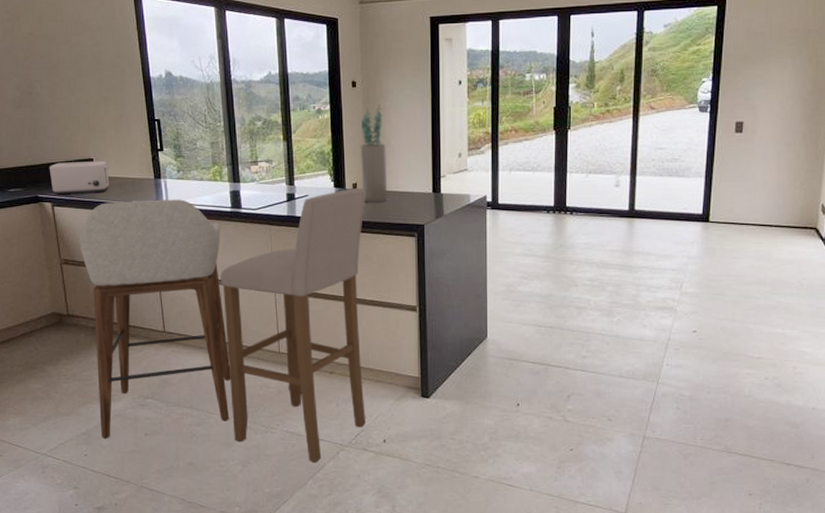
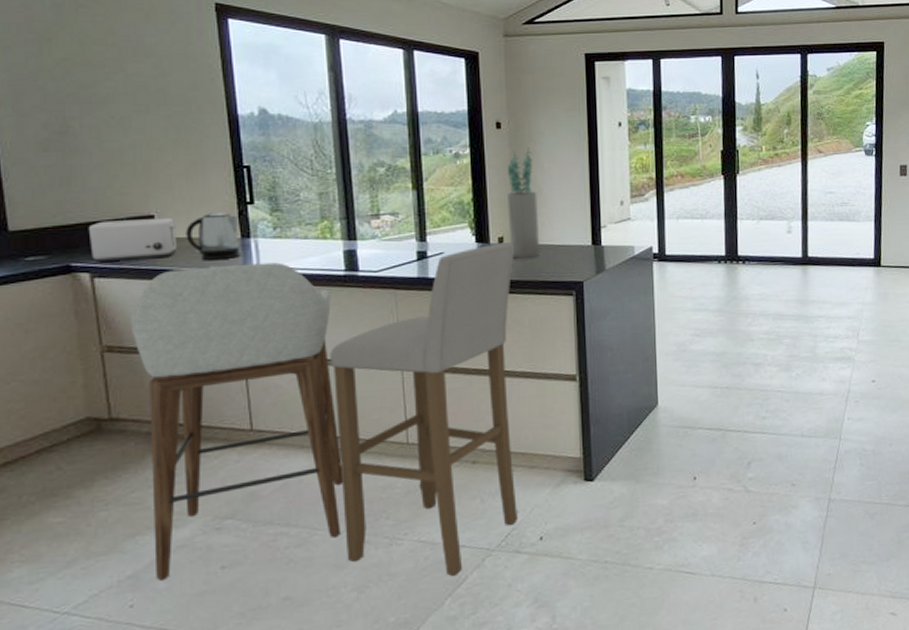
kettle: none [115,157,154,196] -> present [186,212,241,261]

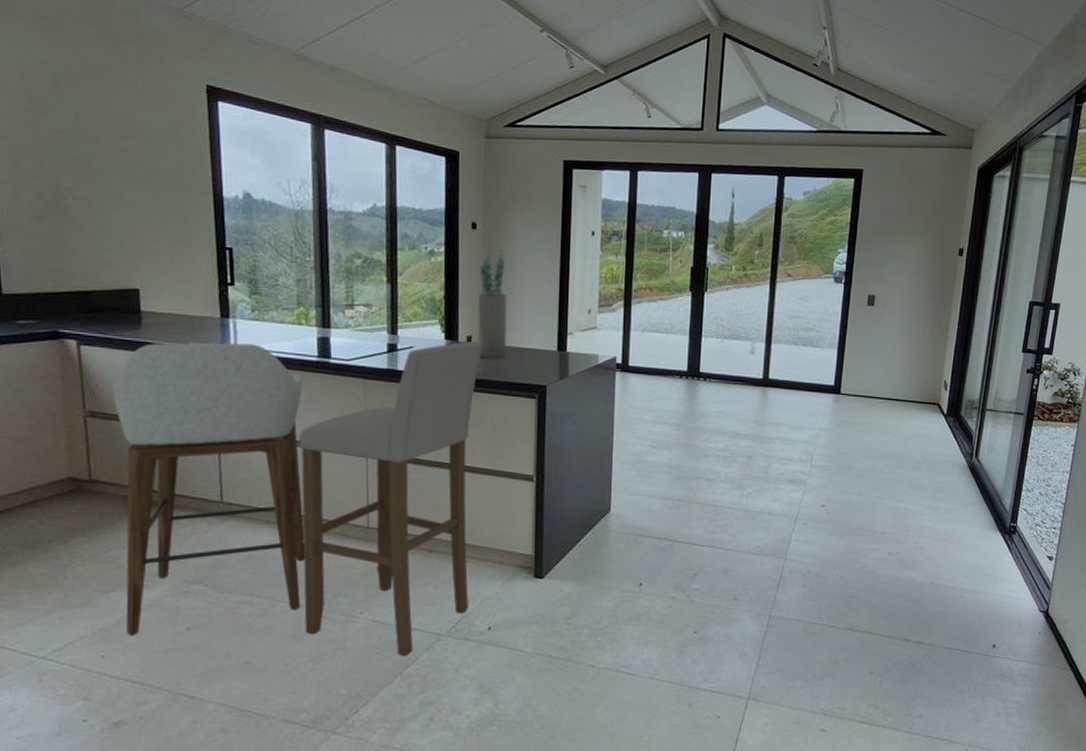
toaster: present [88,217,178,263] -> none [76,291,161,332]
kettle: present [186,212,241,261] -> none [168,291,220,338]

